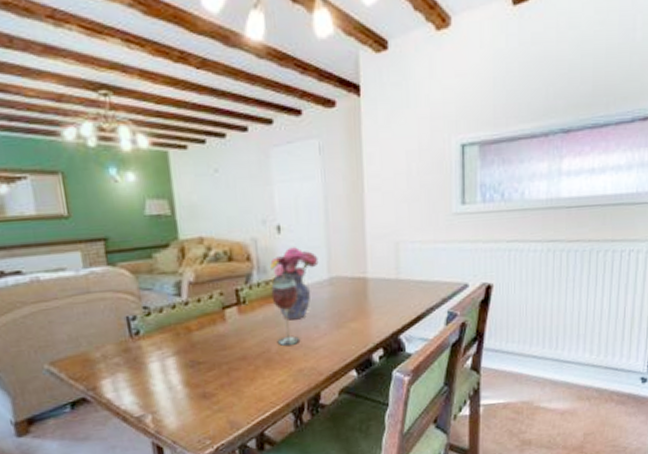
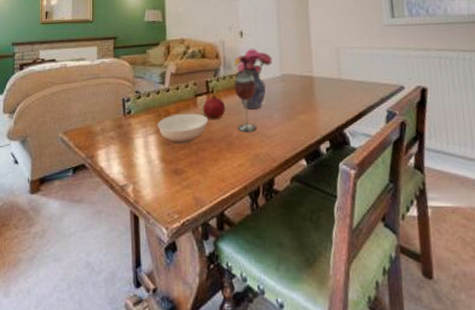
bowl: none [175,328,241,365] -> present [157,113,209,144]
fruit: none [233,305,263,334] -> present [203,95,226,119]

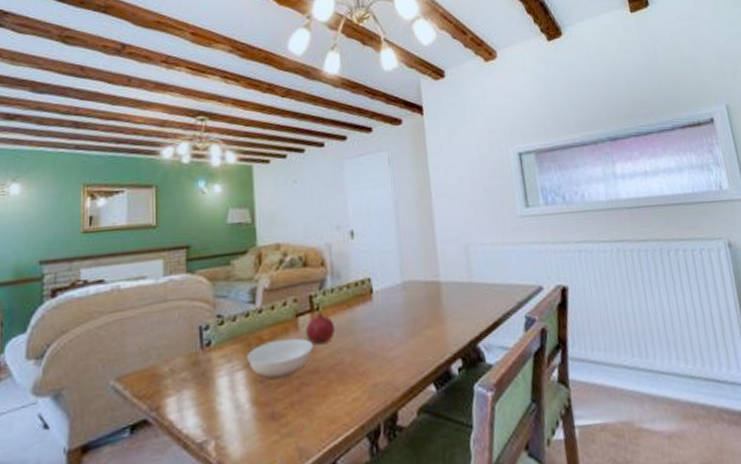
flower arrangement: present [234,49,273,110] -> none [344,252,391,328]
wineglass: present [234,70,256,132] -> none [344,278,374,357]

